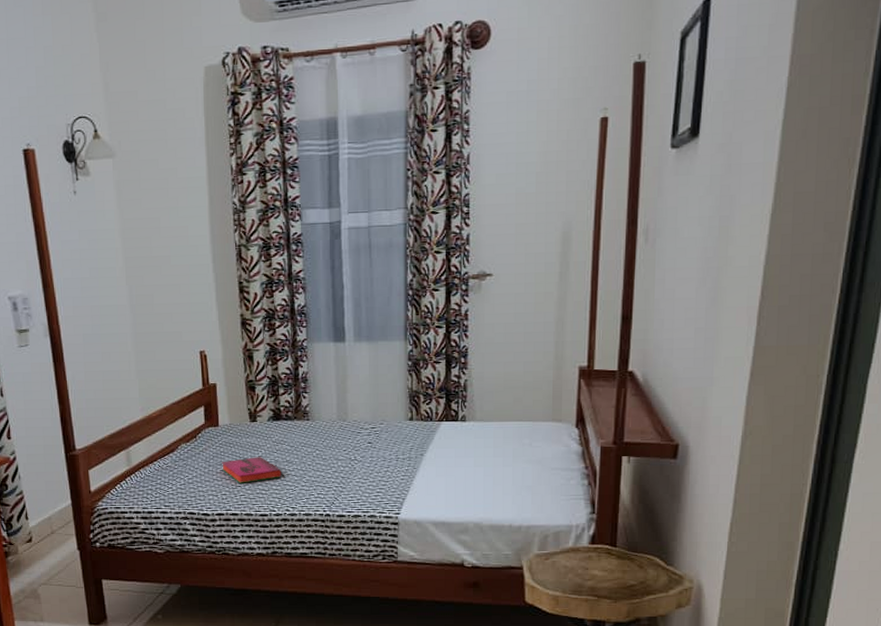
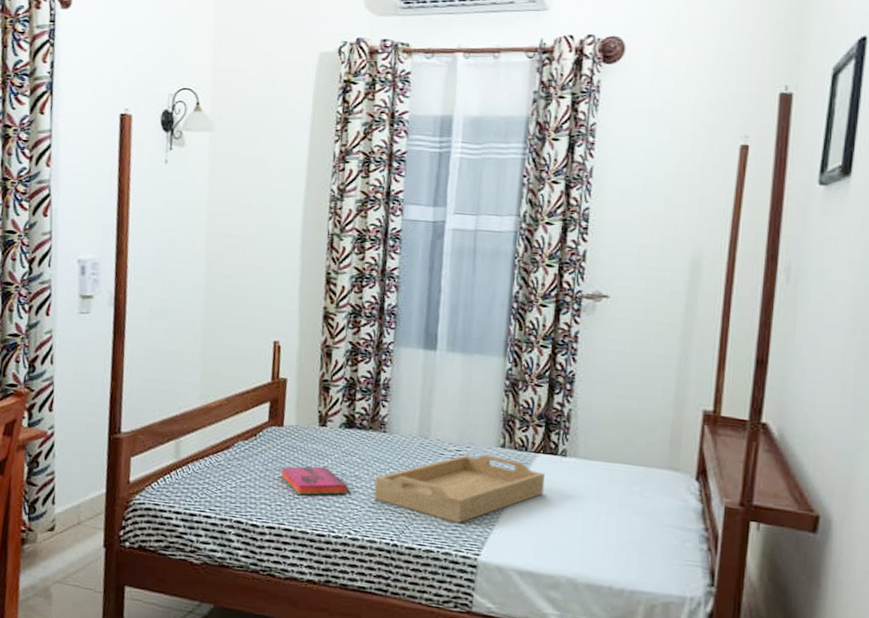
serving tray: none [304,428,449,490] -> present [374,454,545,524]

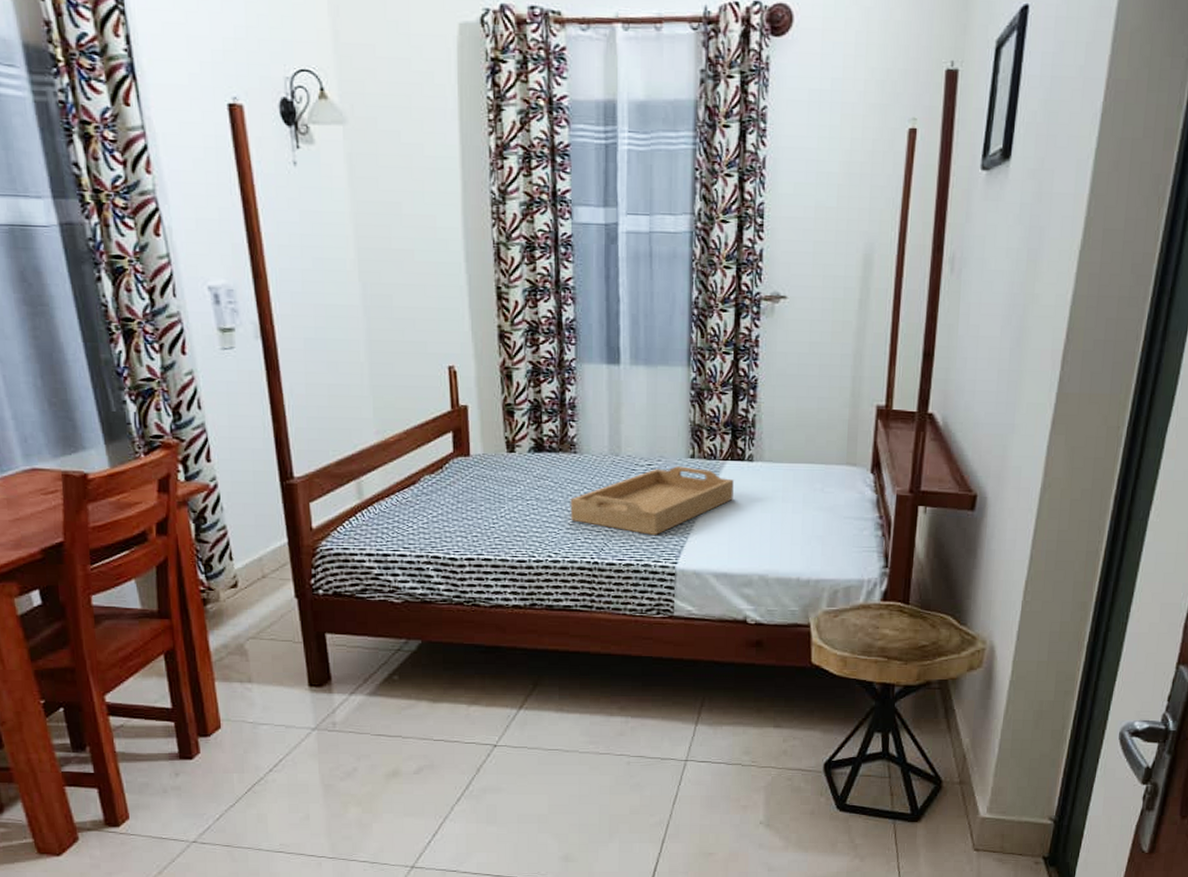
hardback book: present [280,466,349,495] -> none [472,492,544,524]

